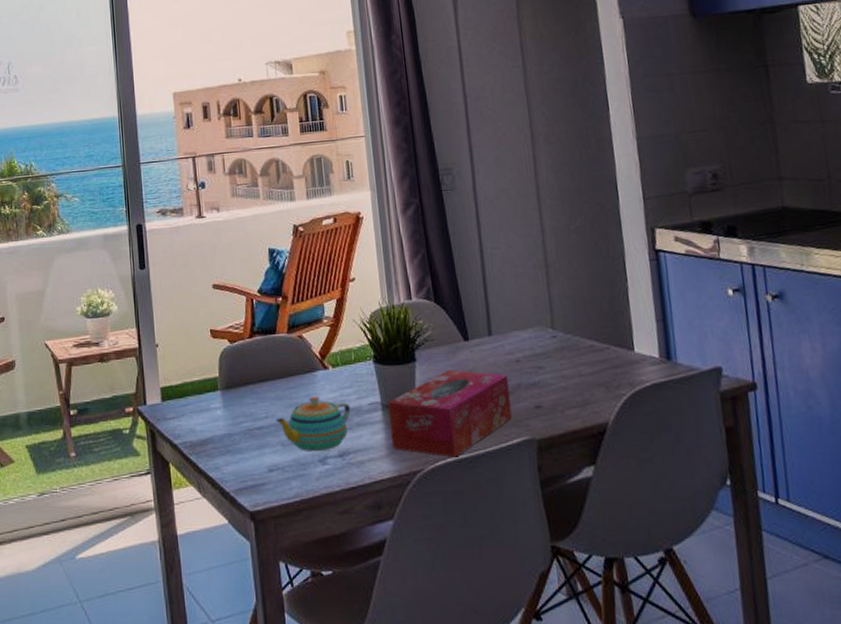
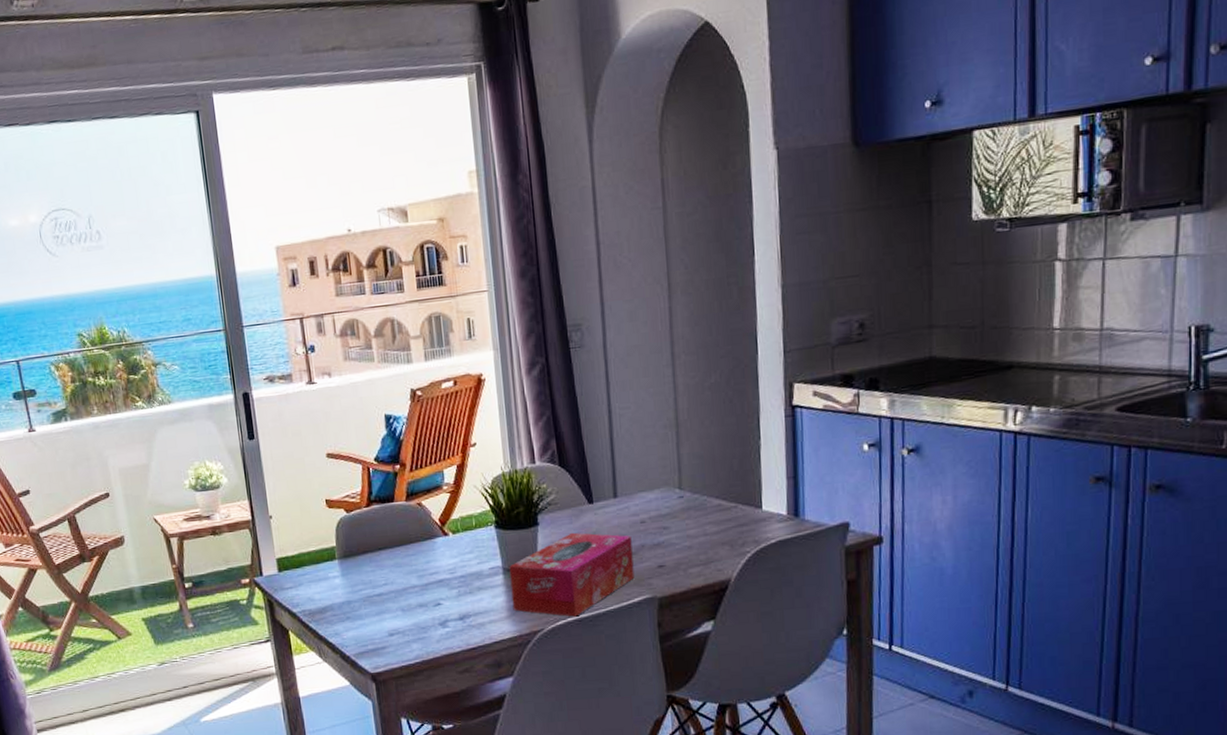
teapot: present [275,397,351,452] -> none [395,563,472,616]

